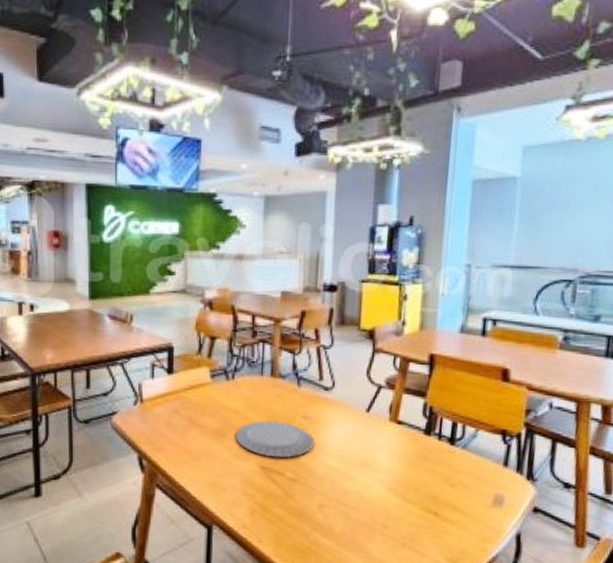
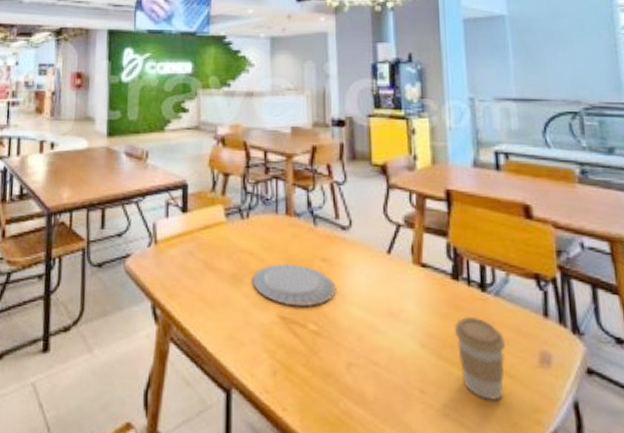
coffee cup: none [419,466,465,533] -> present [453,317,505,401]

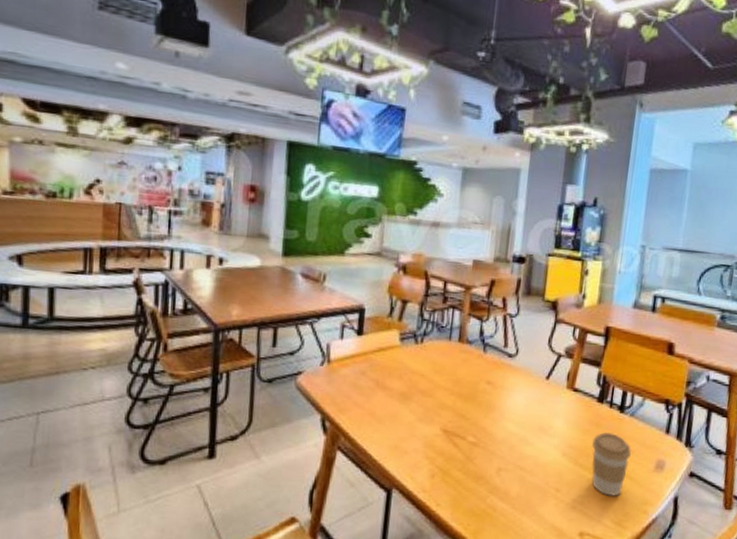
plate: present [252,263,337,306] -> none [420,384,497,422]

